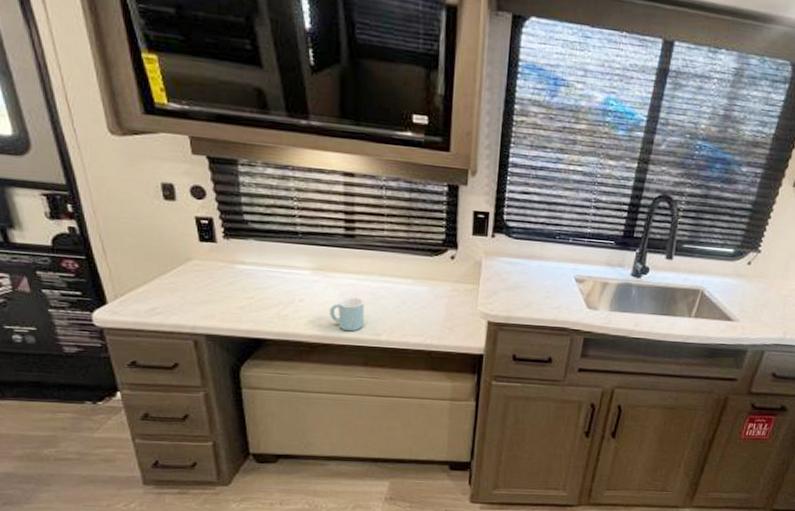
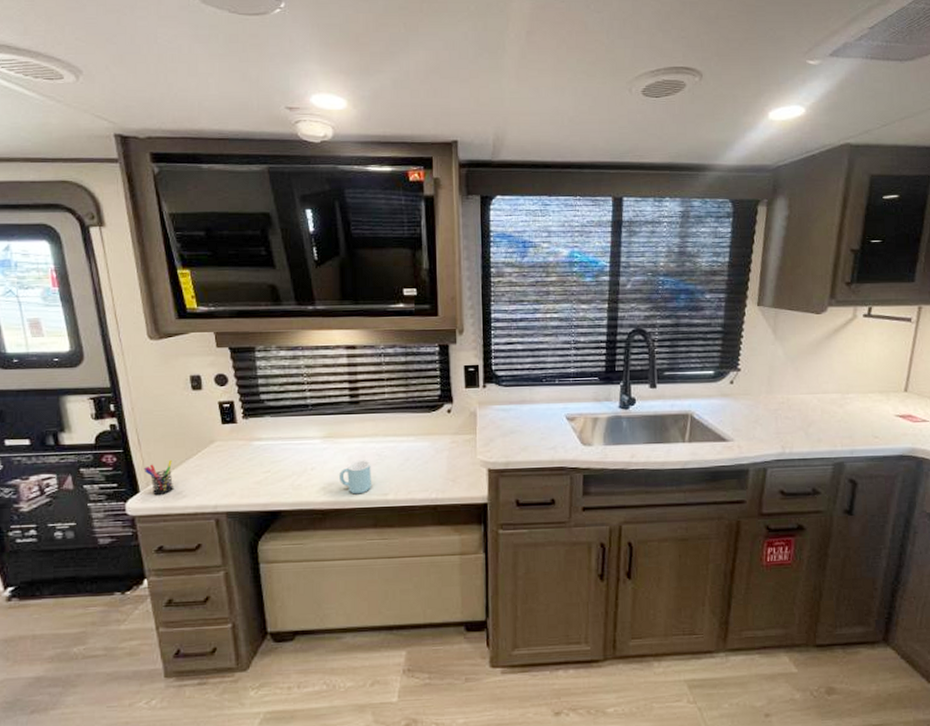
pen holder: none [111,273,145,310] -> present [144,459,173,496]

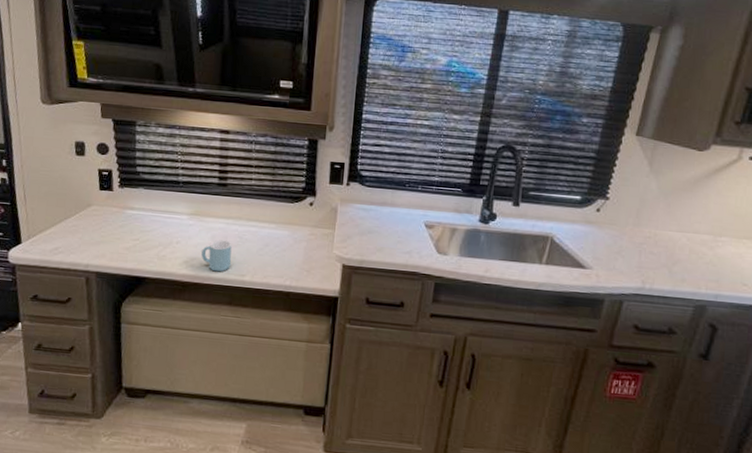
pen holder: present [144,459,173,496] -> none [27,217,52,249]

